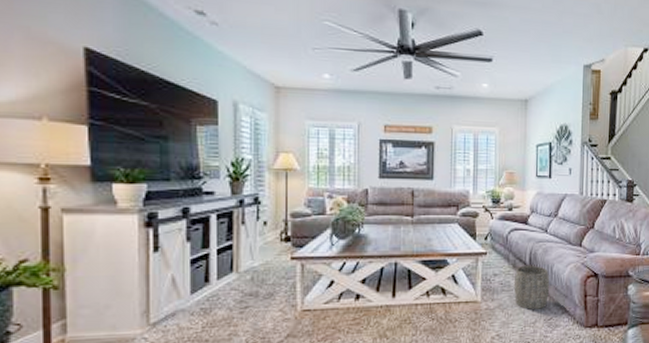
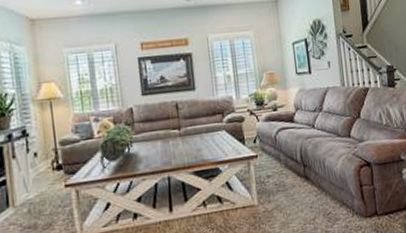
woven basket: present [513,265,550,310] -> none [287,162,325,207]

